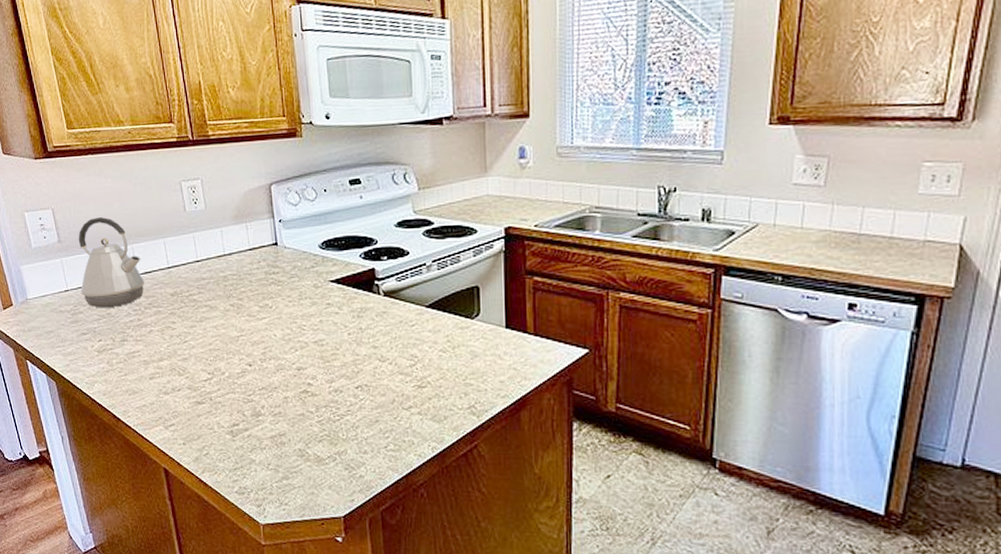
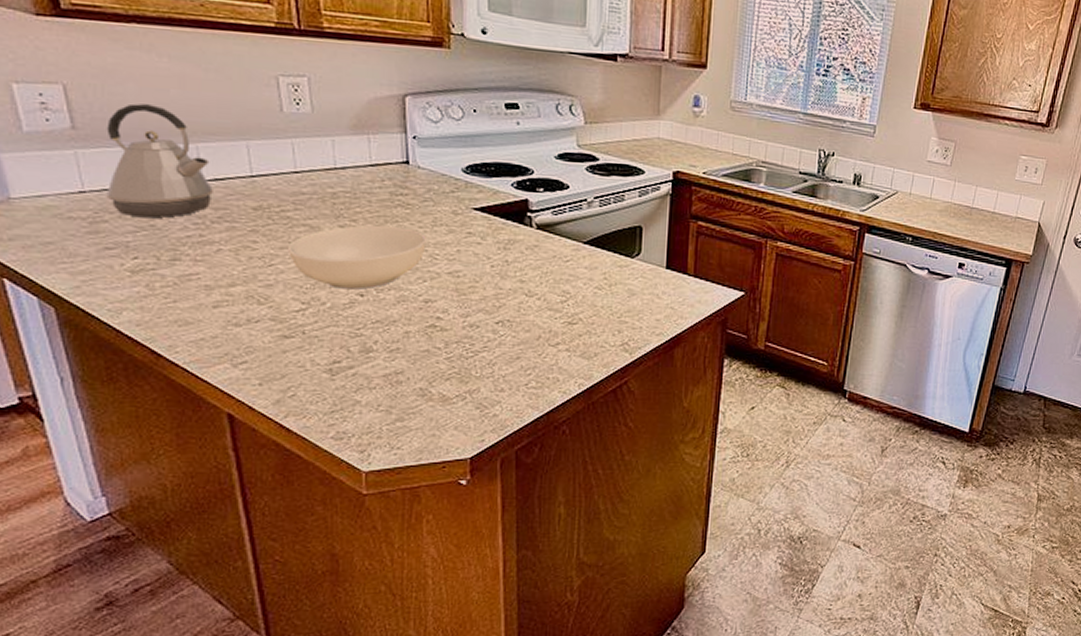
bowl: none [195,301,296,360] -> present [287,224,428,290]

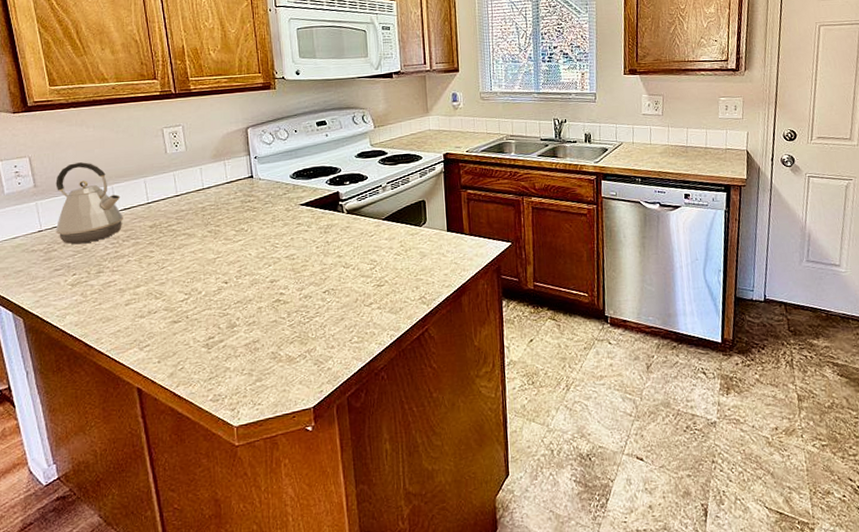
bowl: present [287,224,428,290] -> none [173,225,270,280]

